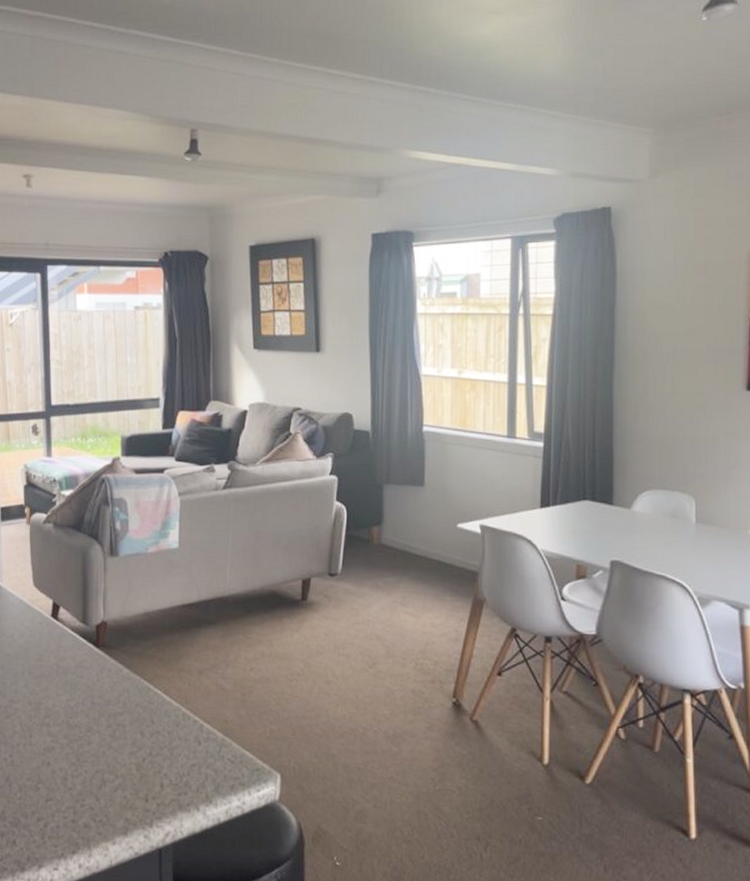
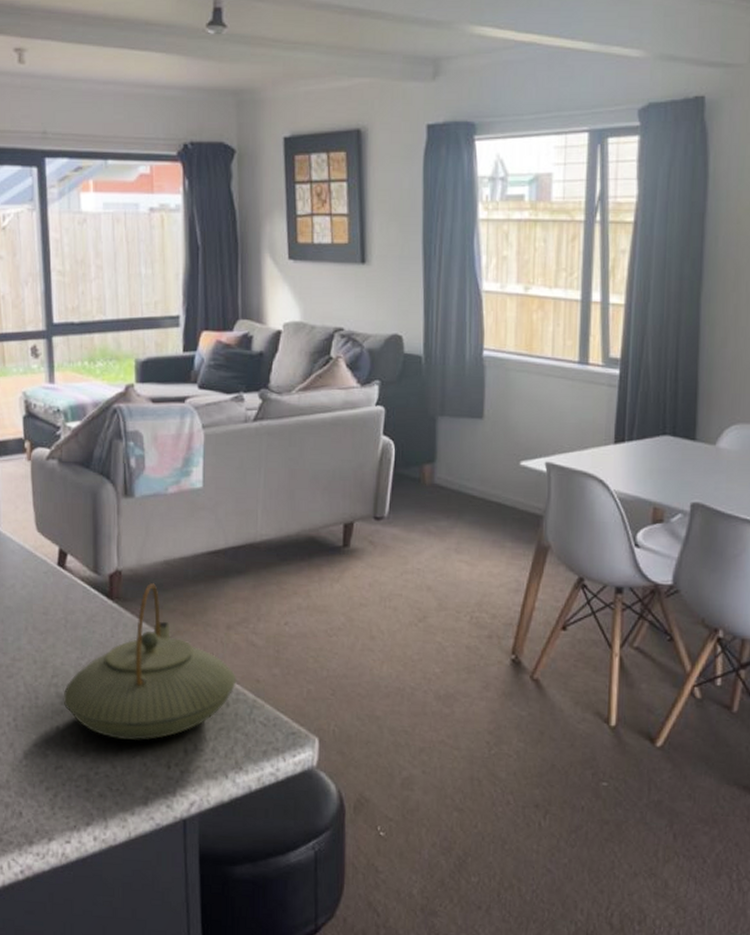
teapot: none [54,633,207,775] -> present [63,583,237,740]

